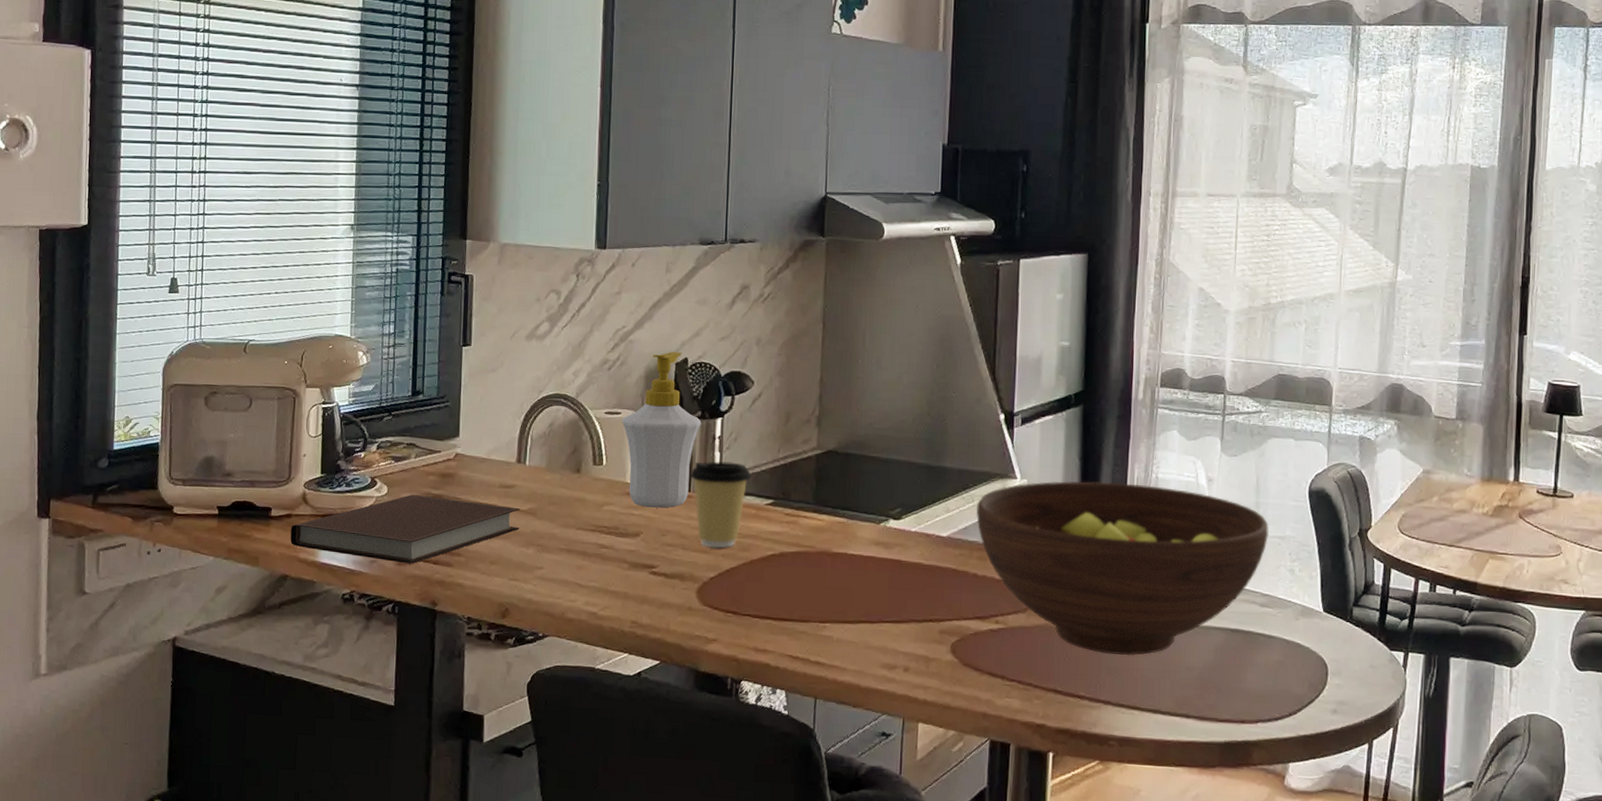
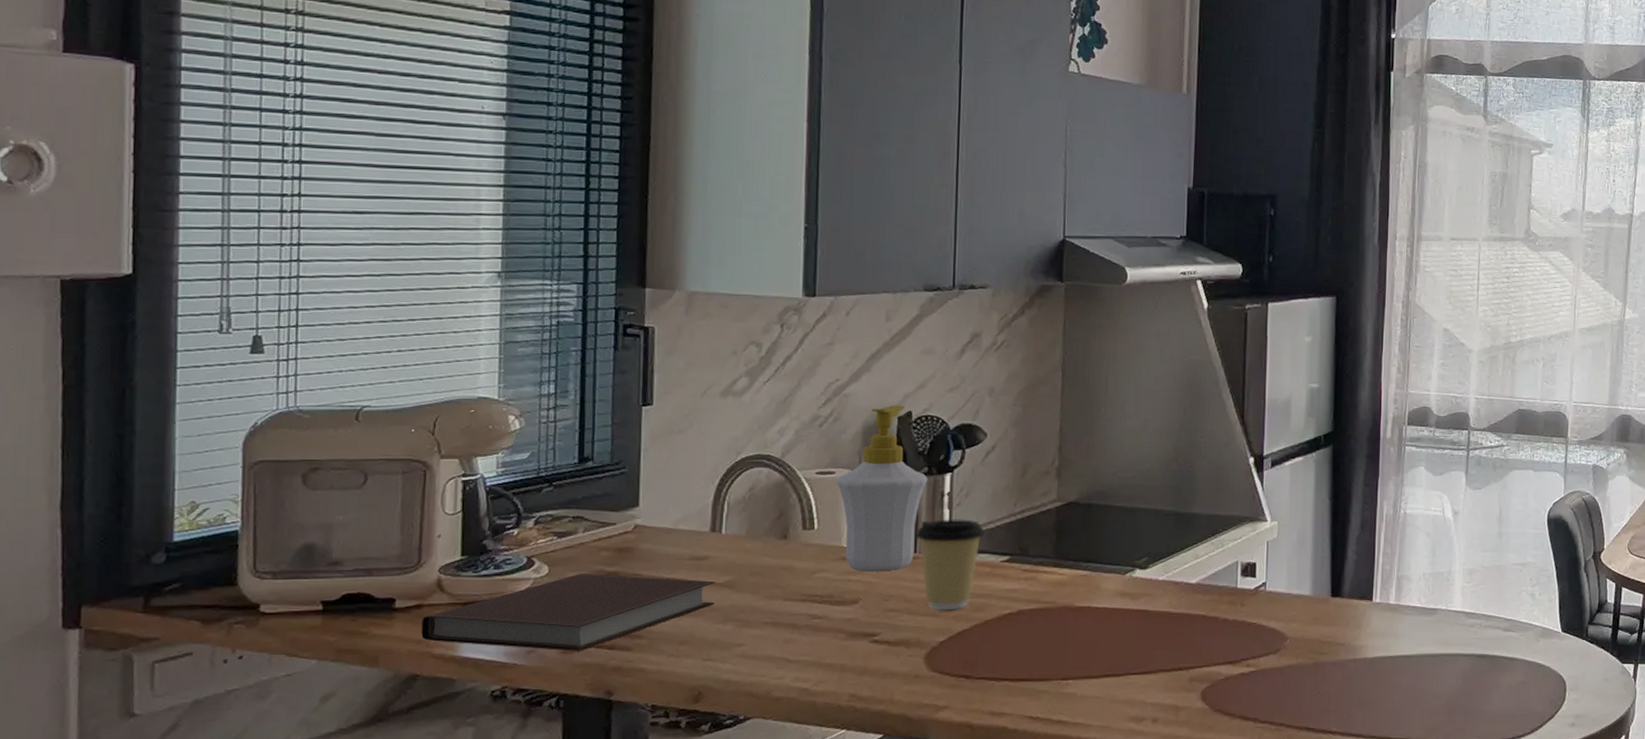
fruit bowl: present [975,481,1270,656] -> none [1225,520,1512,689]

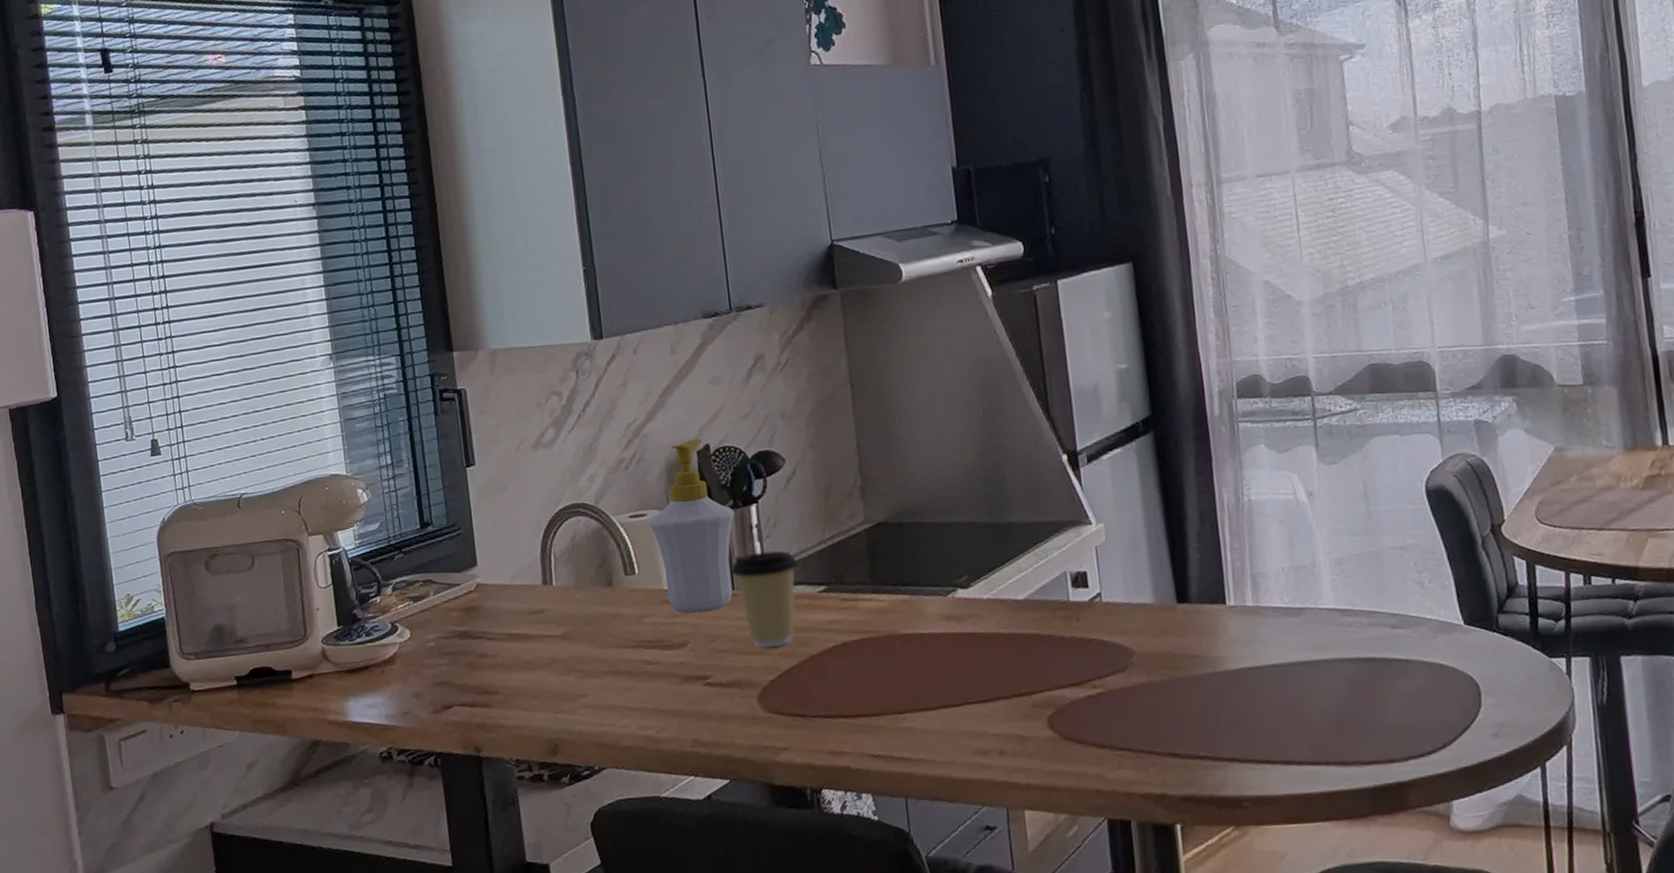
notebook: present [421,574,716,651] -> none [315,633,557,711]

